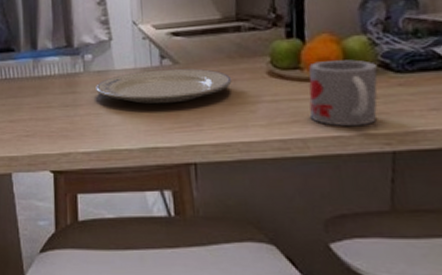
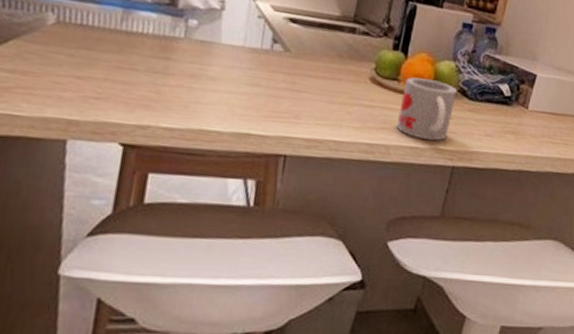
plate: present [96,68,232,104] -> none [194,50,337,92]

